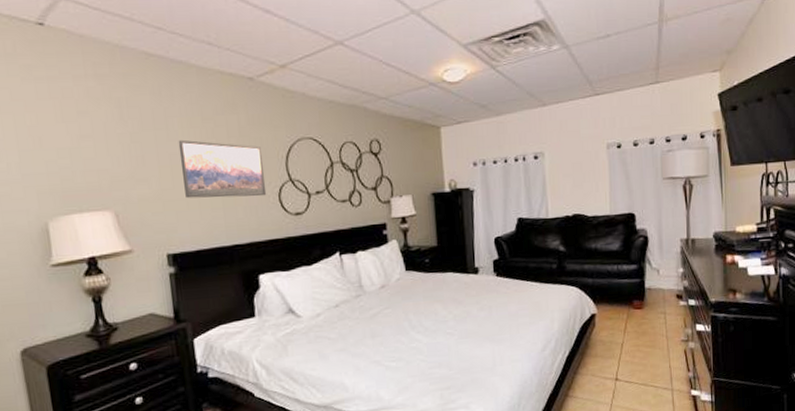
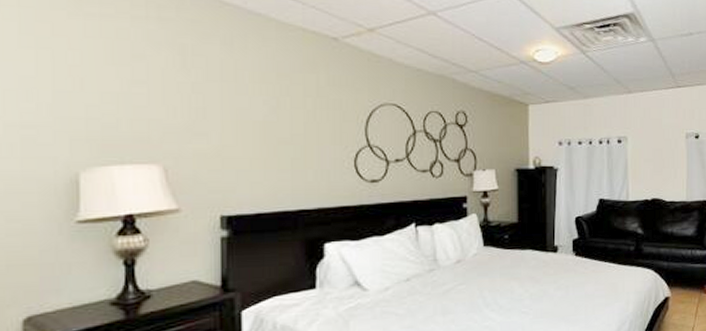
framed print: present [178,139,267,199] -> none [247,94,341,160]

